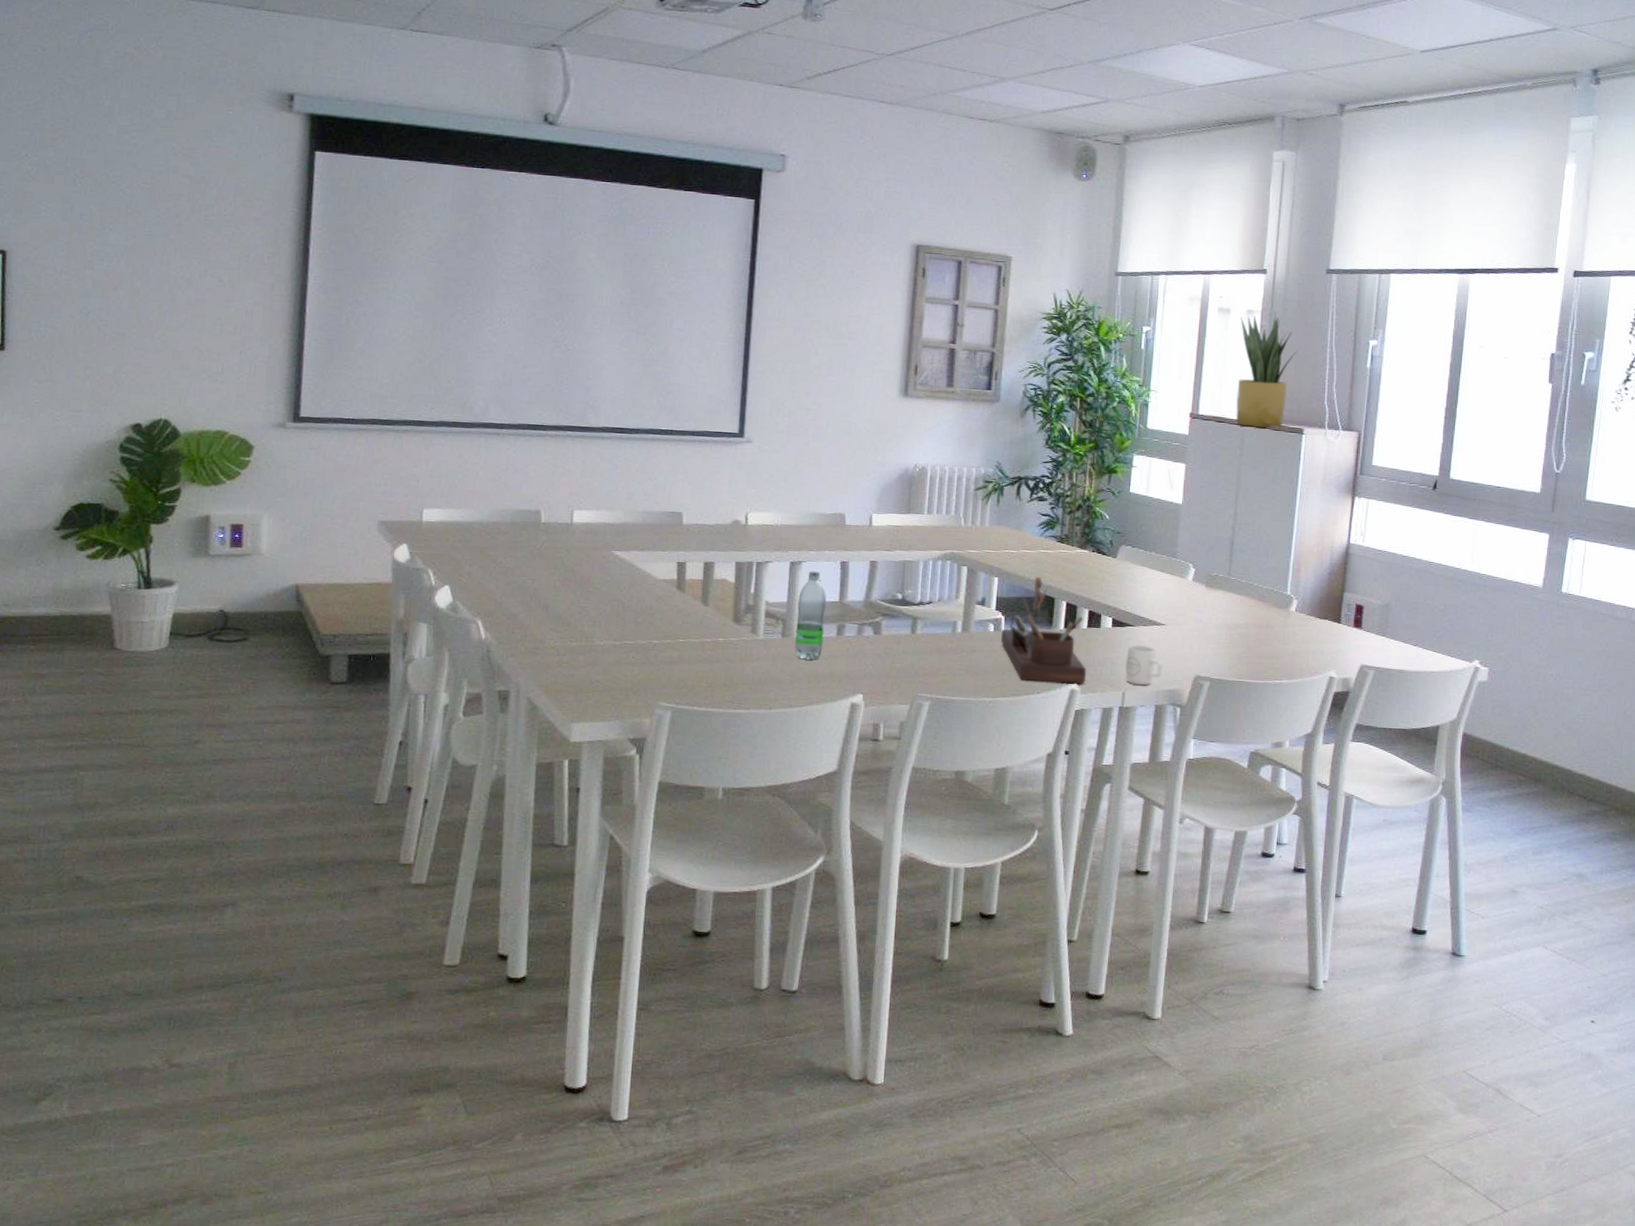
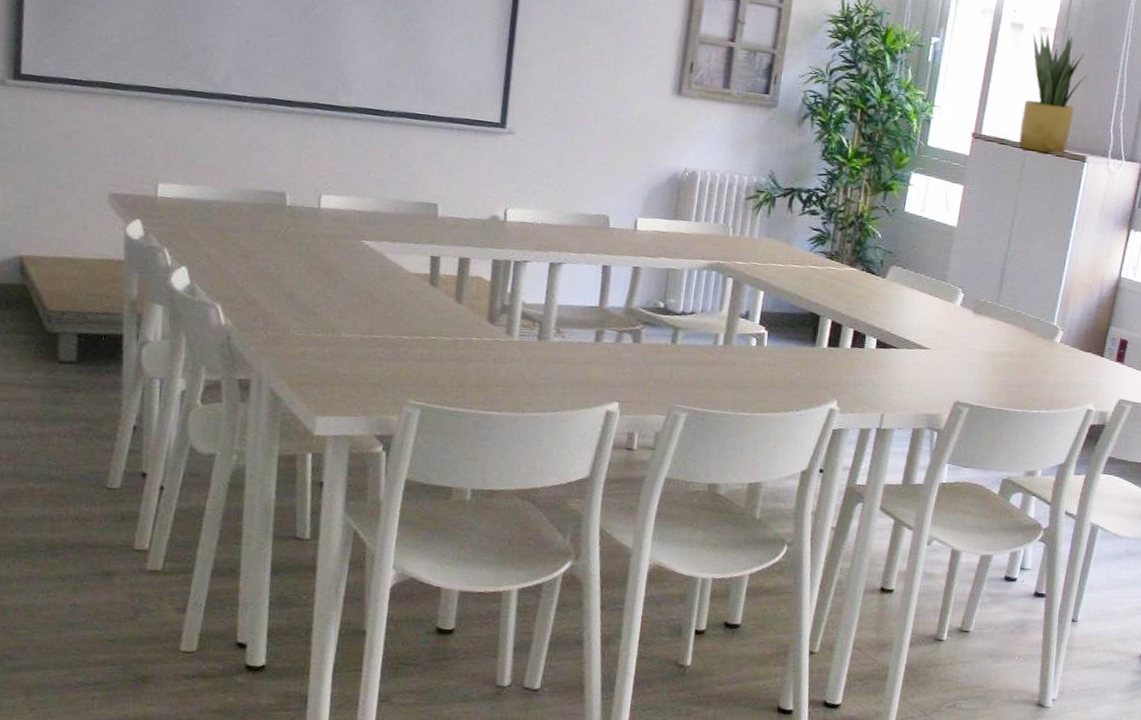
bottle: present [795,571,827,660] -> none [550,273,586,366]
desk organizer: present [1001,576,1087,684] -> none [762,292,847,403]
mug: present [1125,645,1163,686] -> none [885,367,924,409]

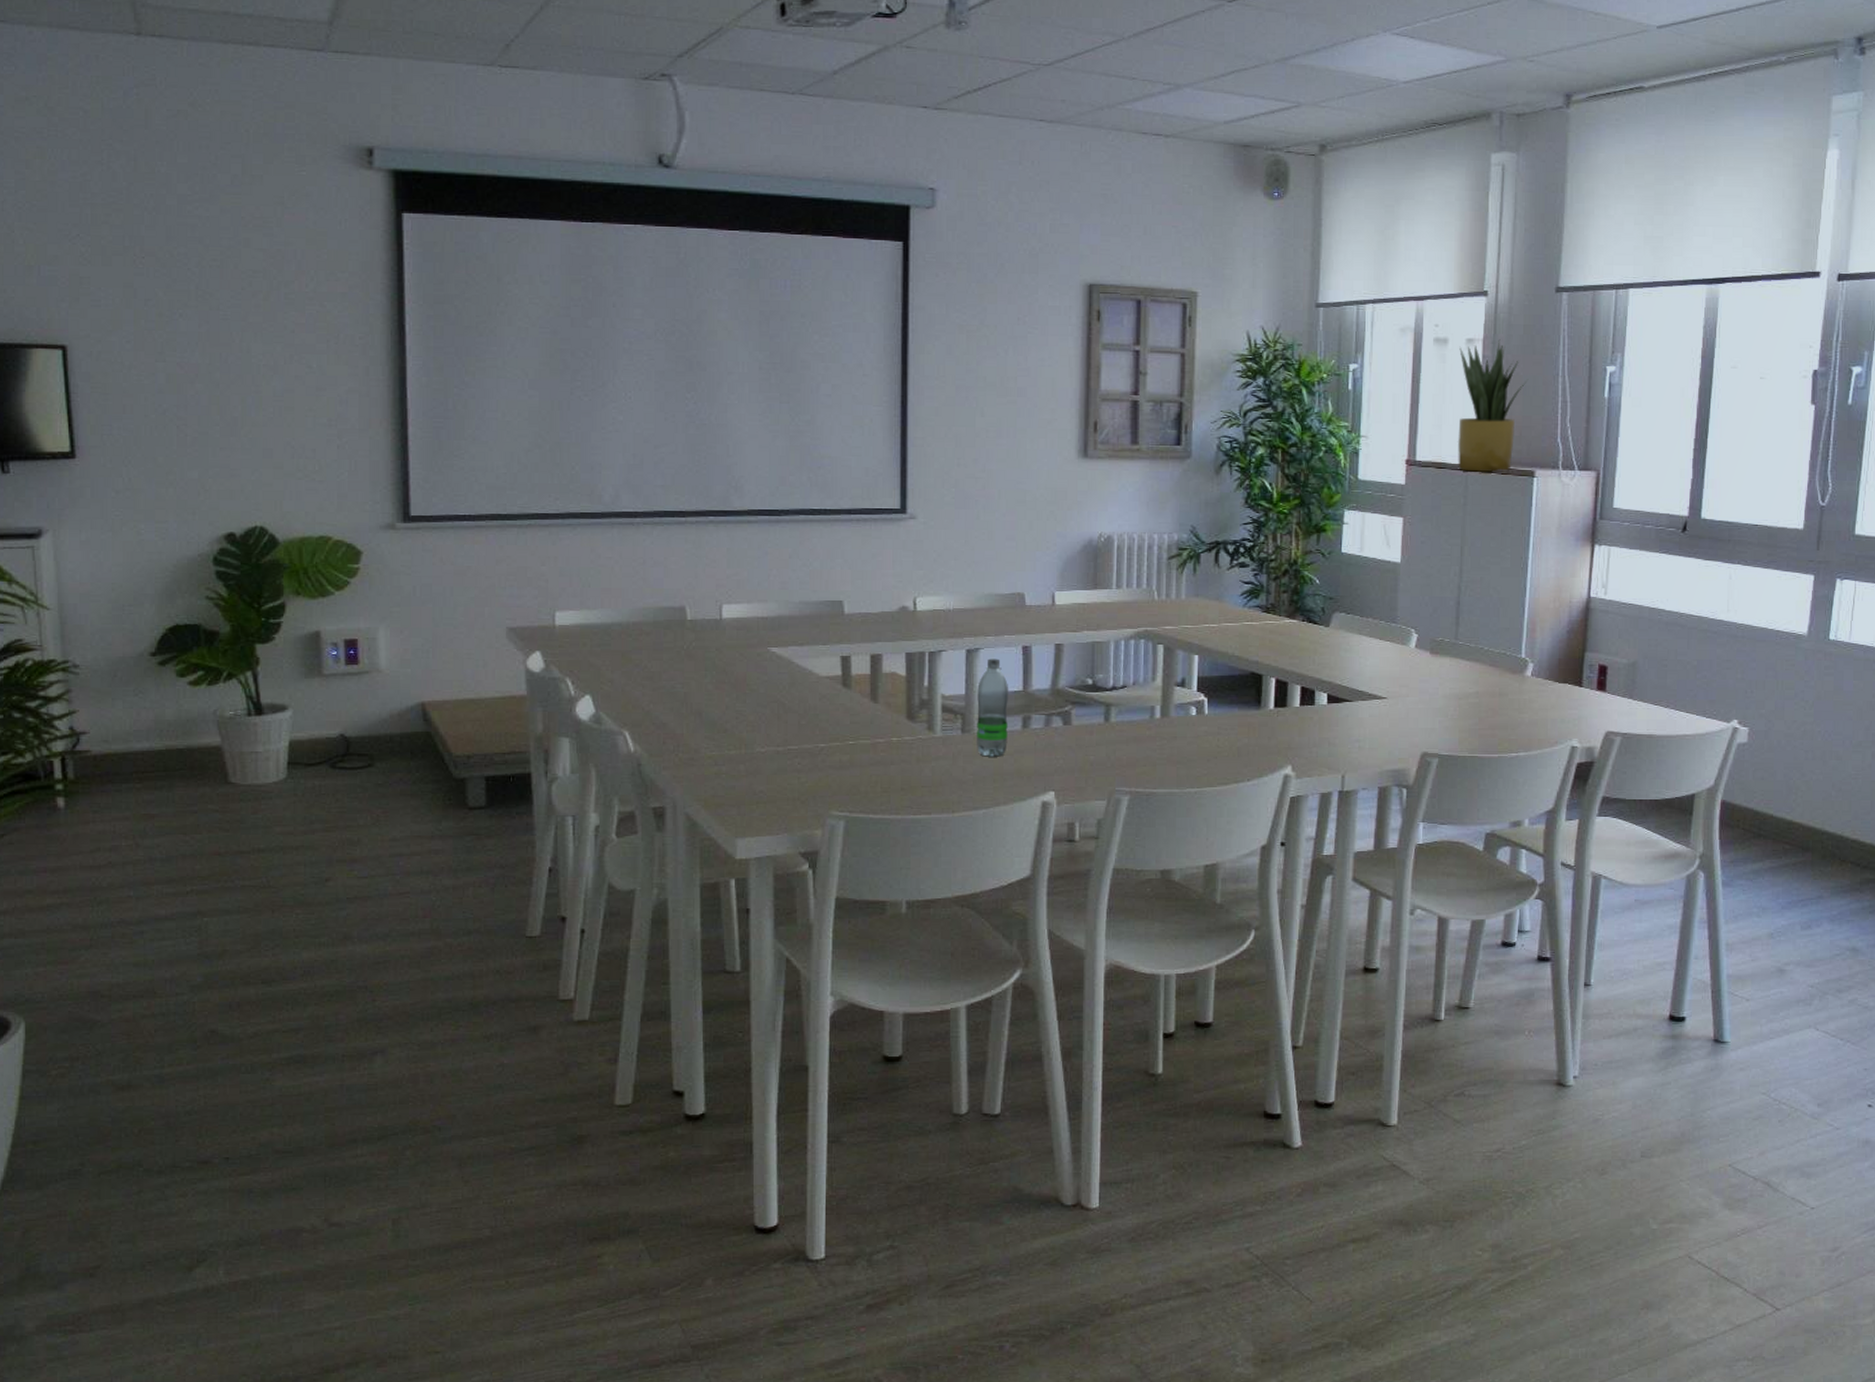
bottle: none [550,273,586,366] -> present [977,658,1009,757]

